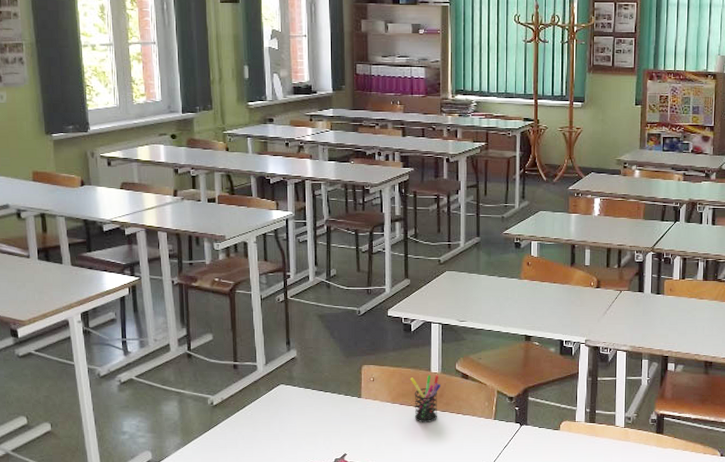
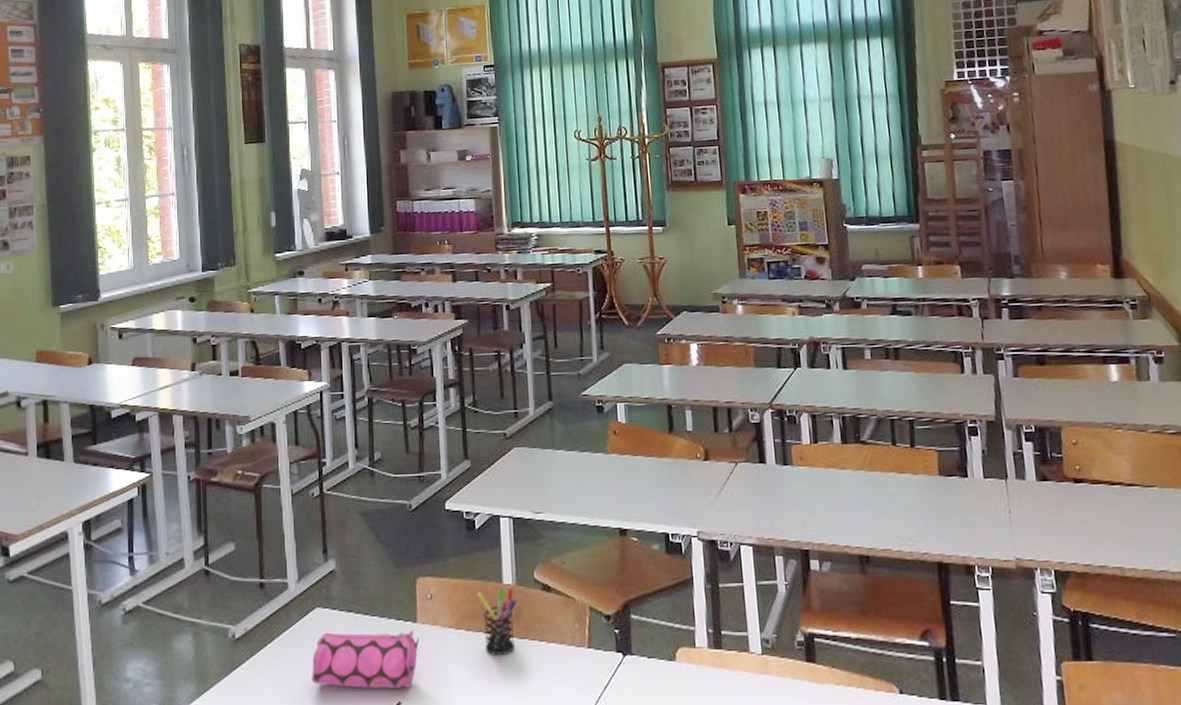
pencil case: none [276,402,363,444] -> present [312,629,420,688]

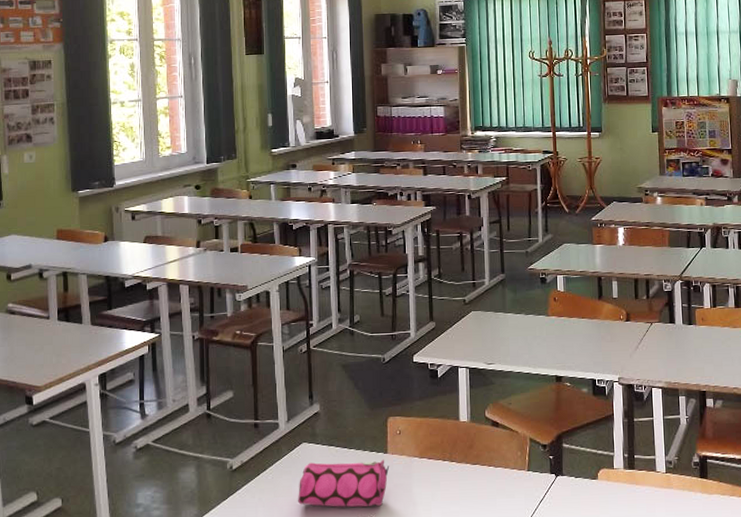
pen holder: present [478,587,516,655] -> none [438,423,470,478]

